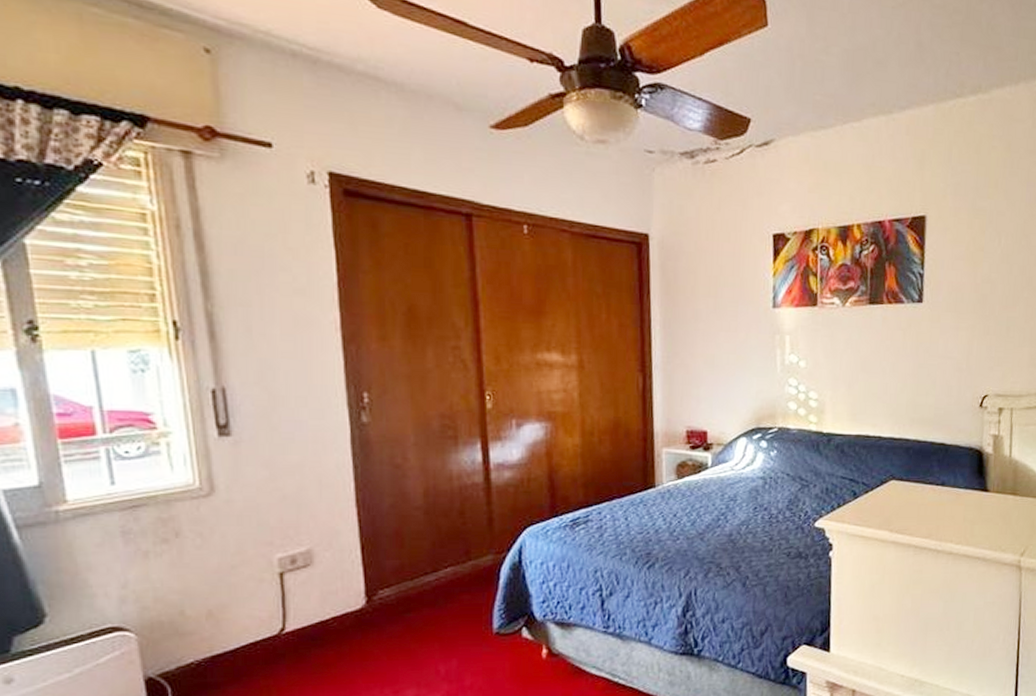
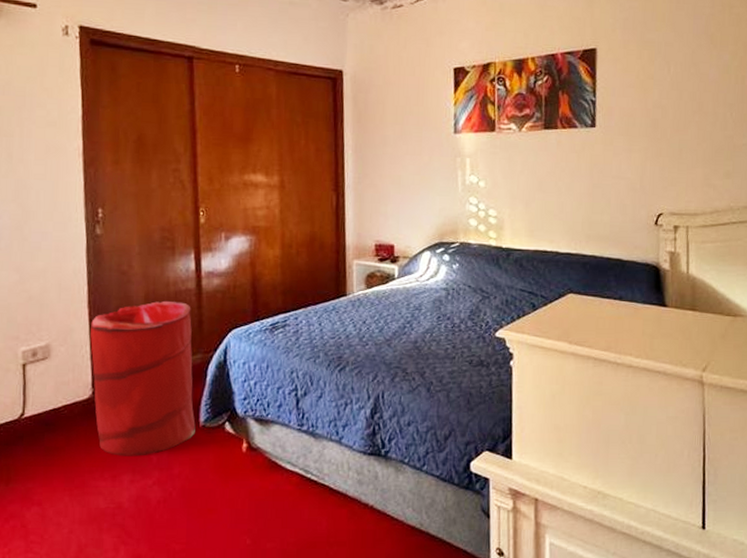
laundry hamper: none [361,496,488,670] -> present [90,300,196,456]

